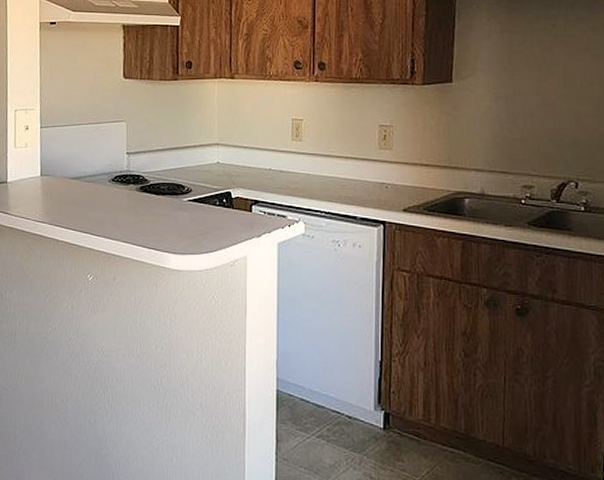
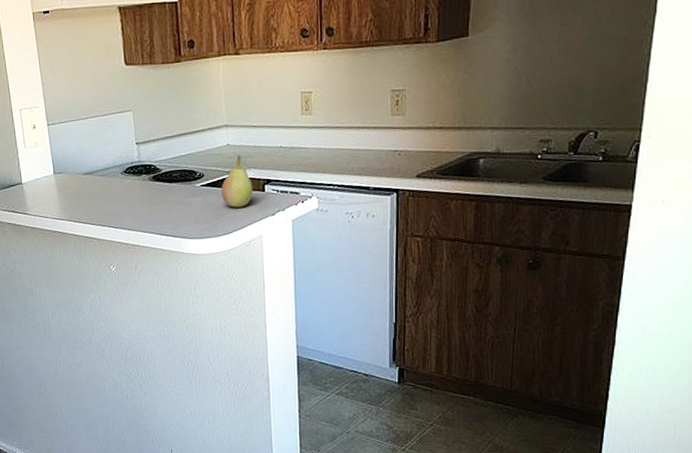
fruit: none [208,174,240,226] -> present [221,155,253,208]

